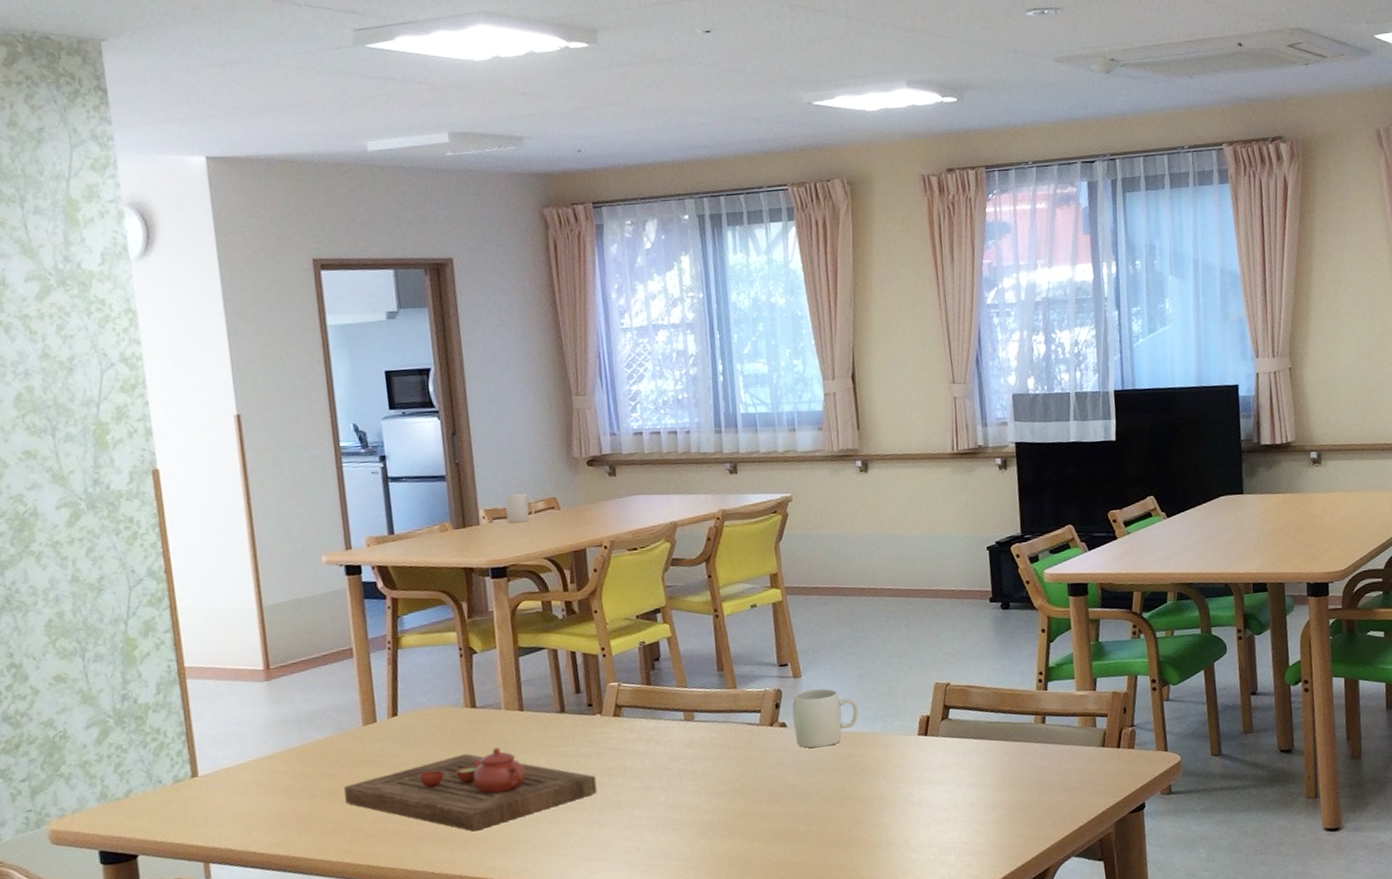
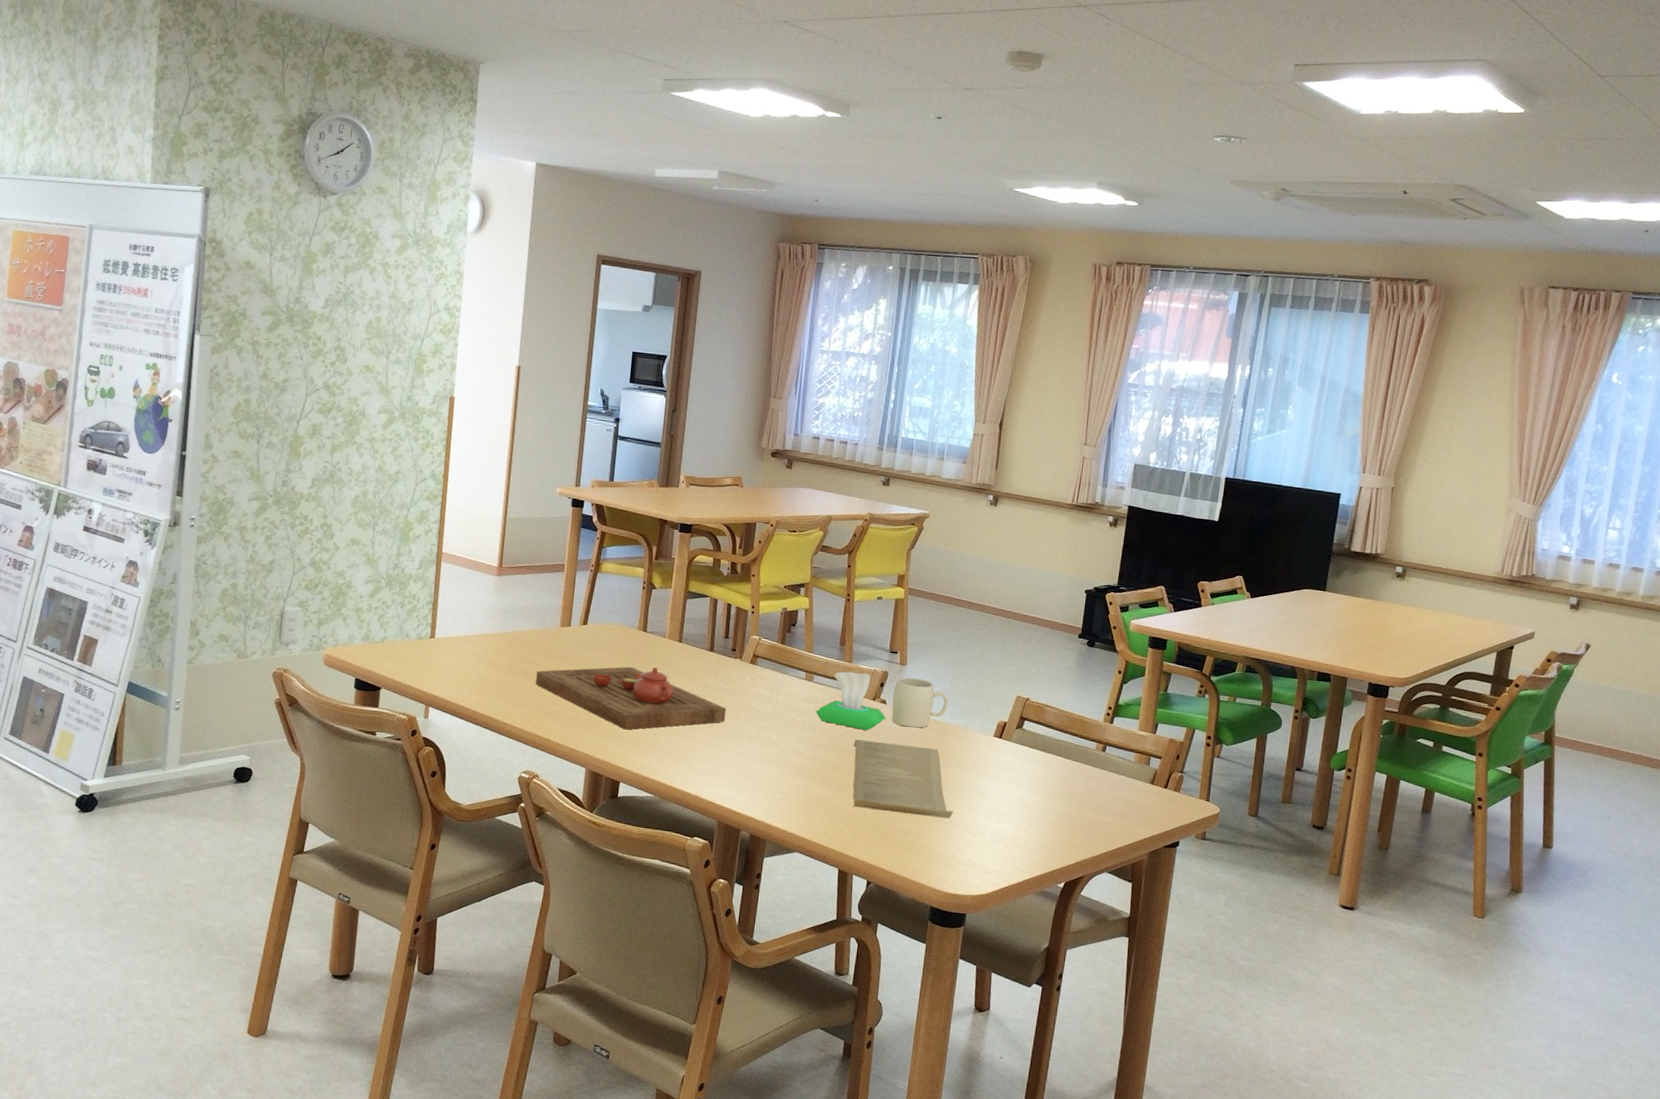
mug: present [504,492,536,524] -> none [700,467,724,492]
wet wipes pack: none [703,696,791,765] -> present [814,671,887,730]
newspaper: none [758,765,890,855] -> present [853,739,953,819]

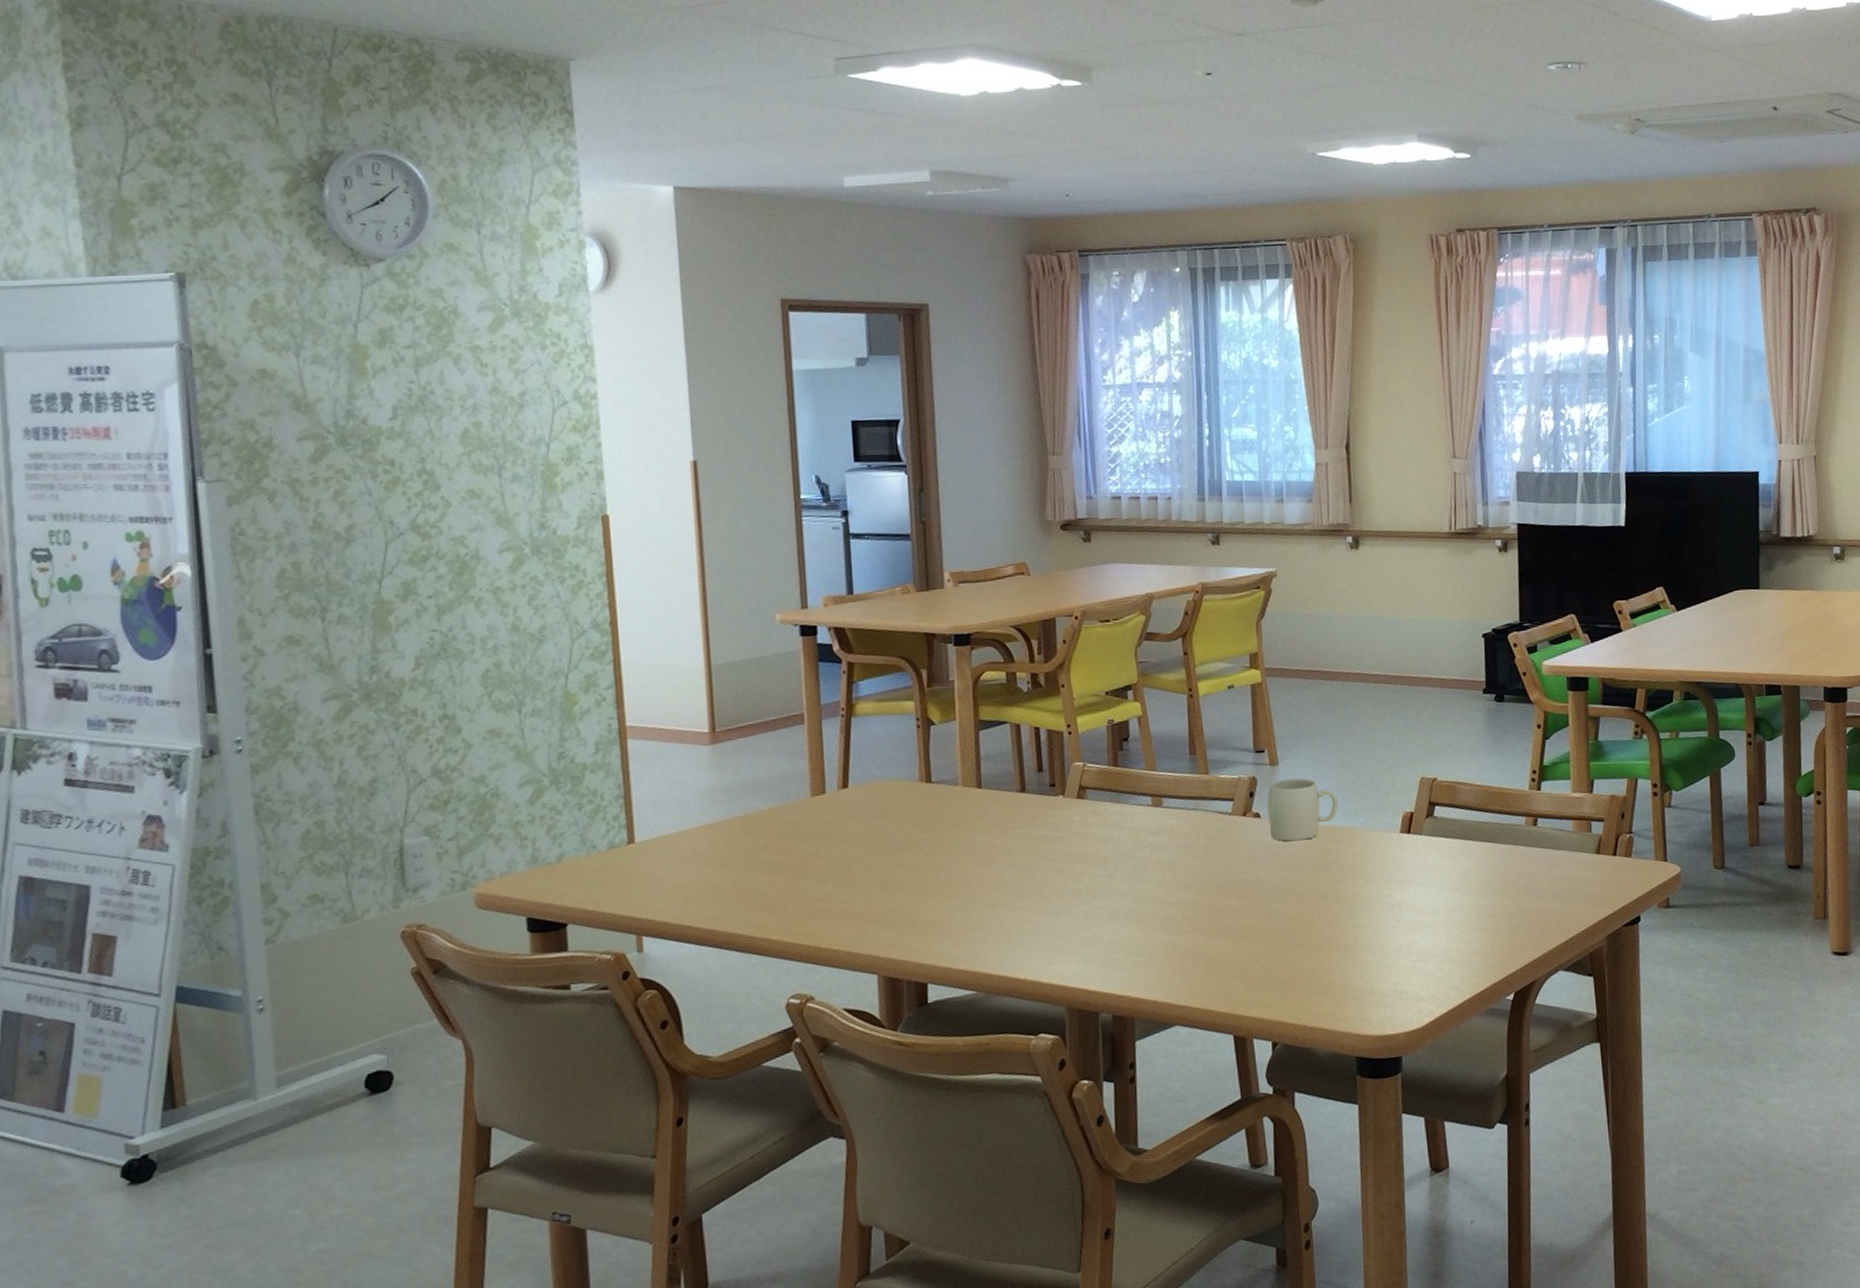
tea set: present [536,666,727,730] -> none [788,826,1056,915]
wet wipes pack: present [814,671,887,730] -> none [1170,783,1264,856]
newspaper: present [853,739,953,819] -> none [1227,861,1366,954]

